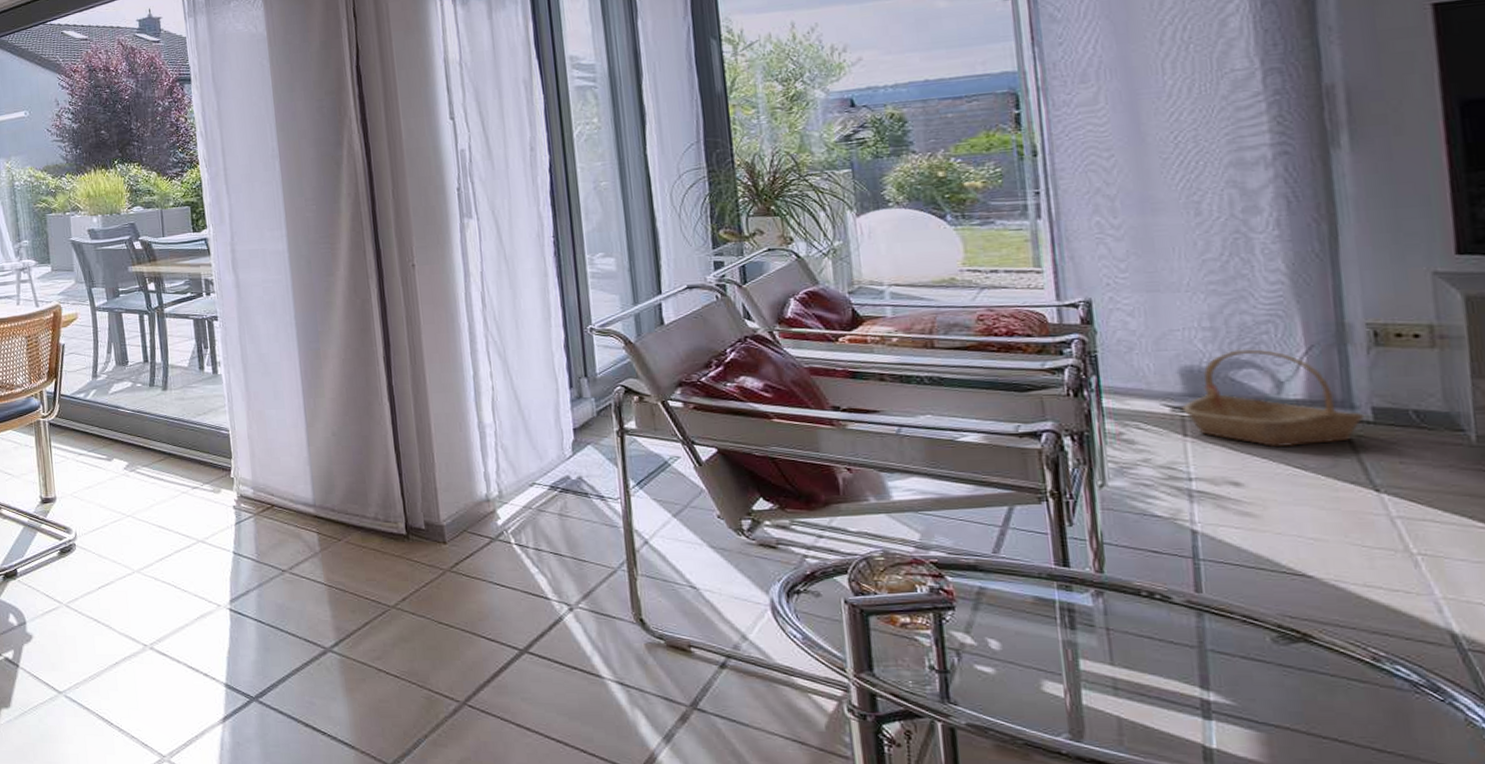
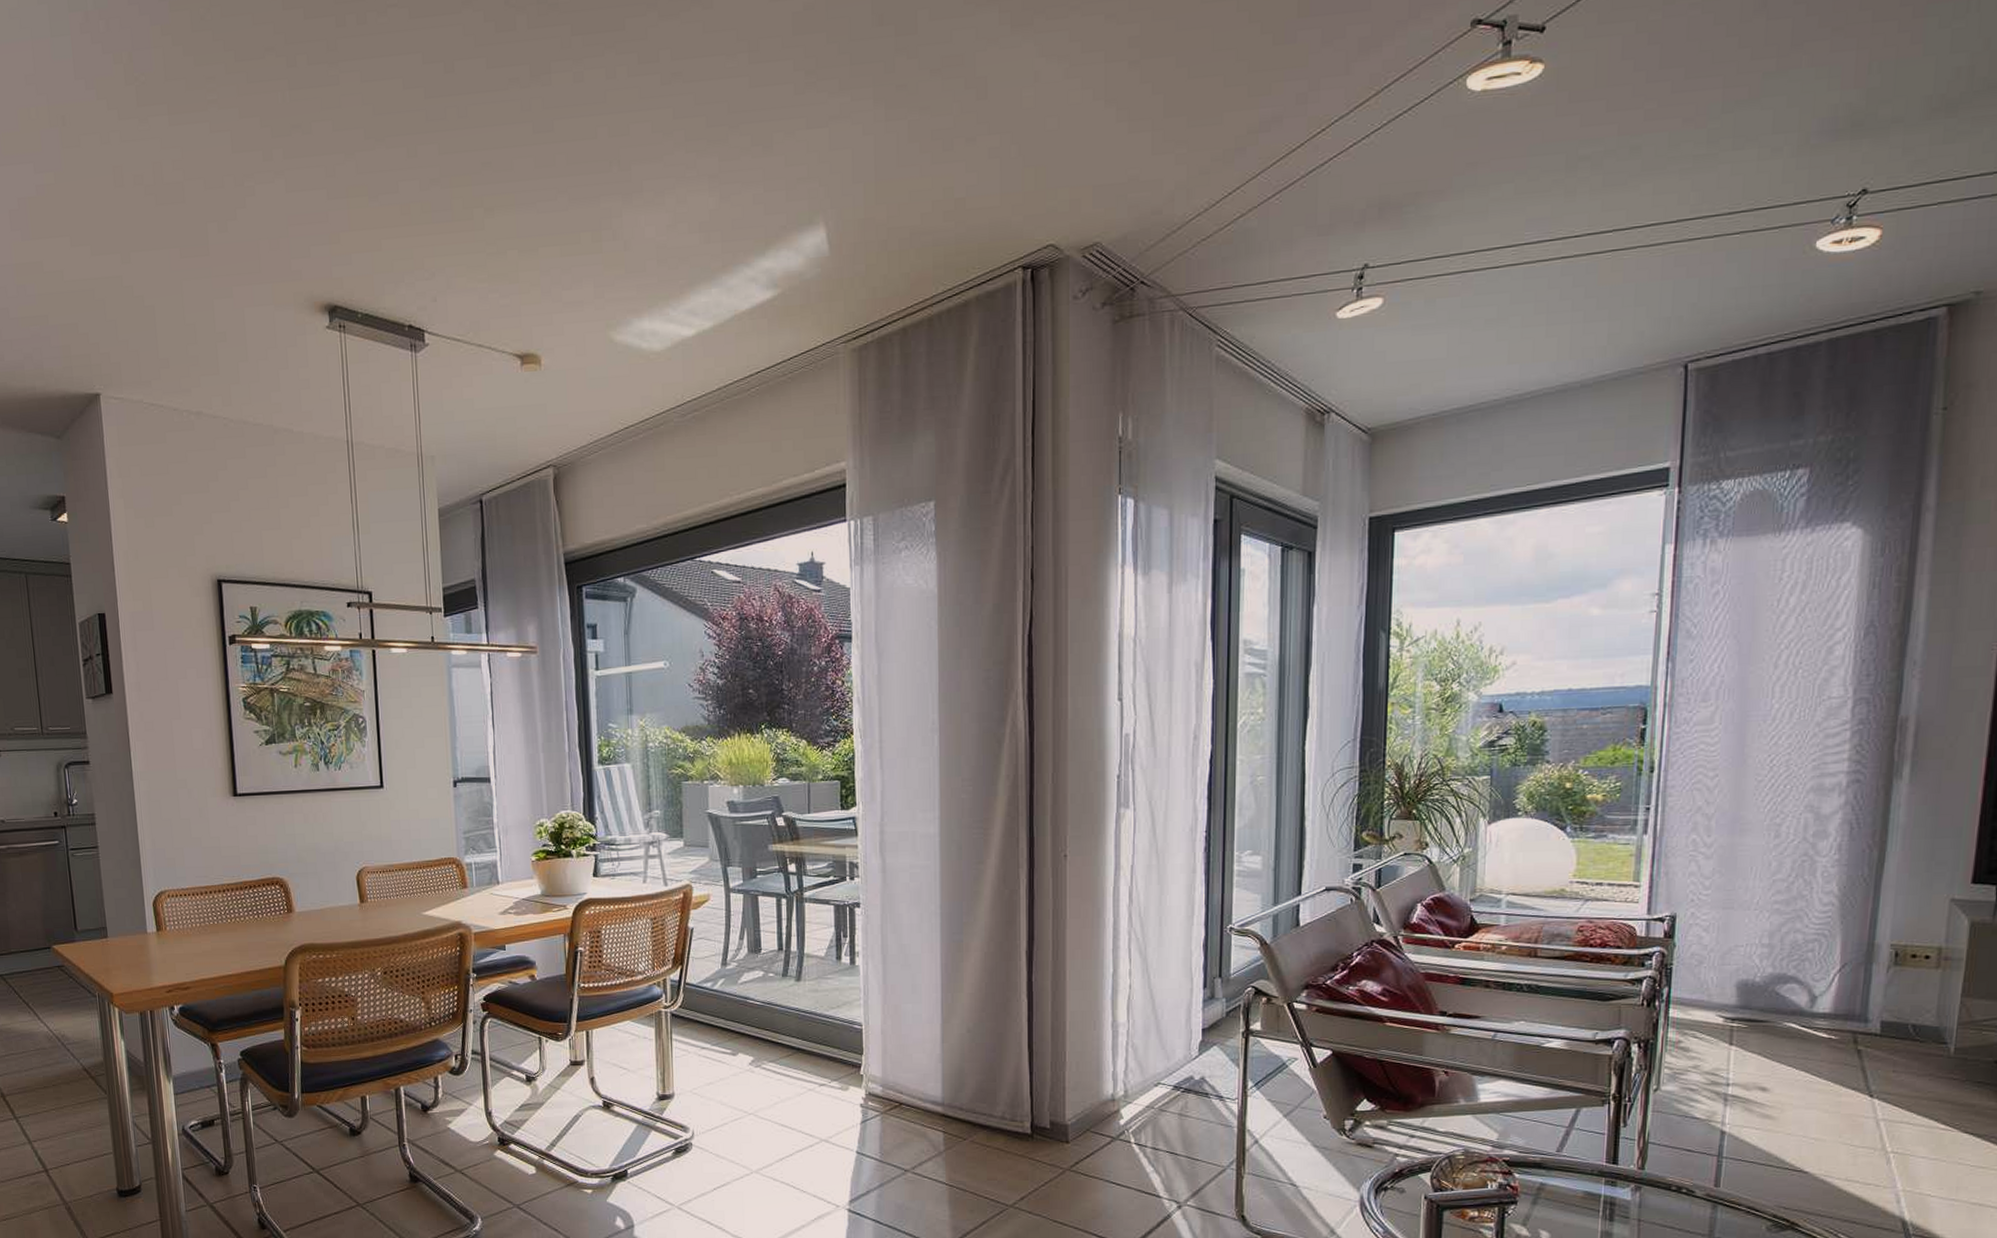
basket: present [1182,349,1366,448] -> none [1733,965,1875,1057]

